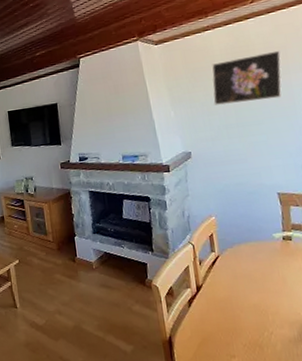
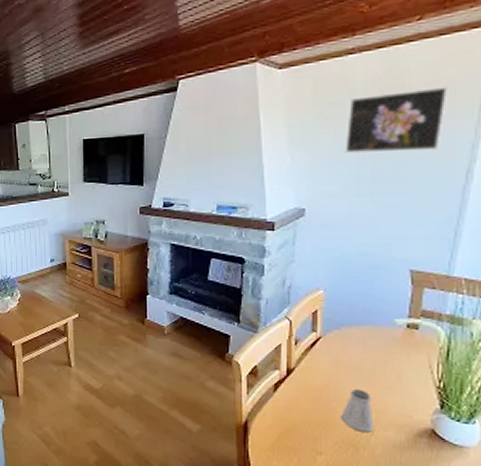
saltshaker: none [244,295,273,333] -> present [340,388,374,432]

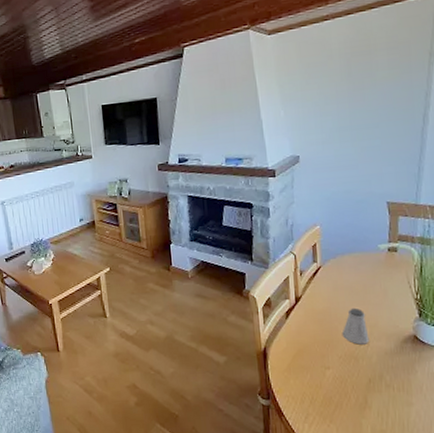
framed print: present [345,86,449,154] -> none [327,46,405,105]

